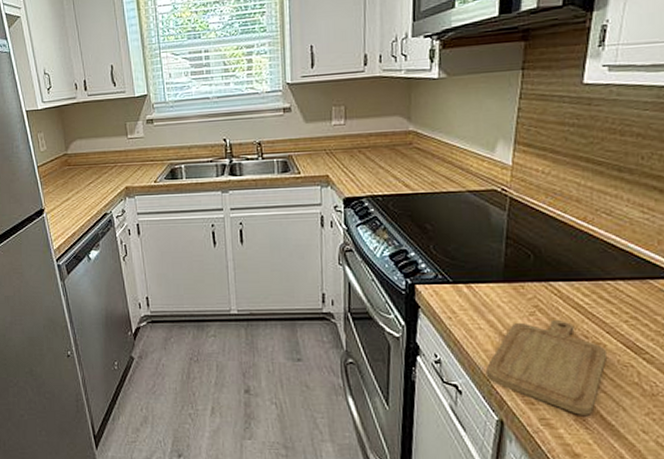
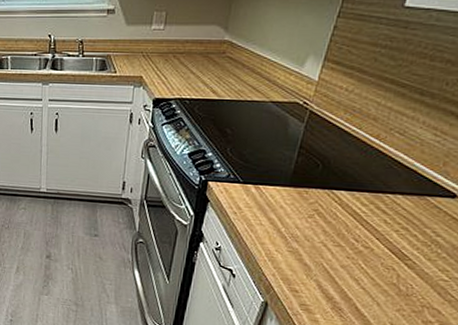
chopping board: present [485,319,608,415] -> none [259,222,374,306]

